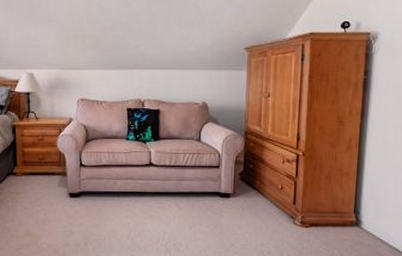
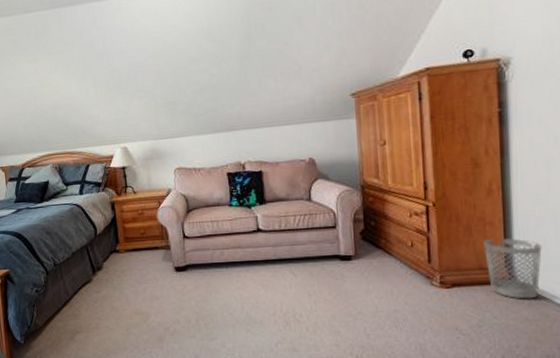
wastebasket: none [339,187,384,240] -> present [484,238,542,299]

